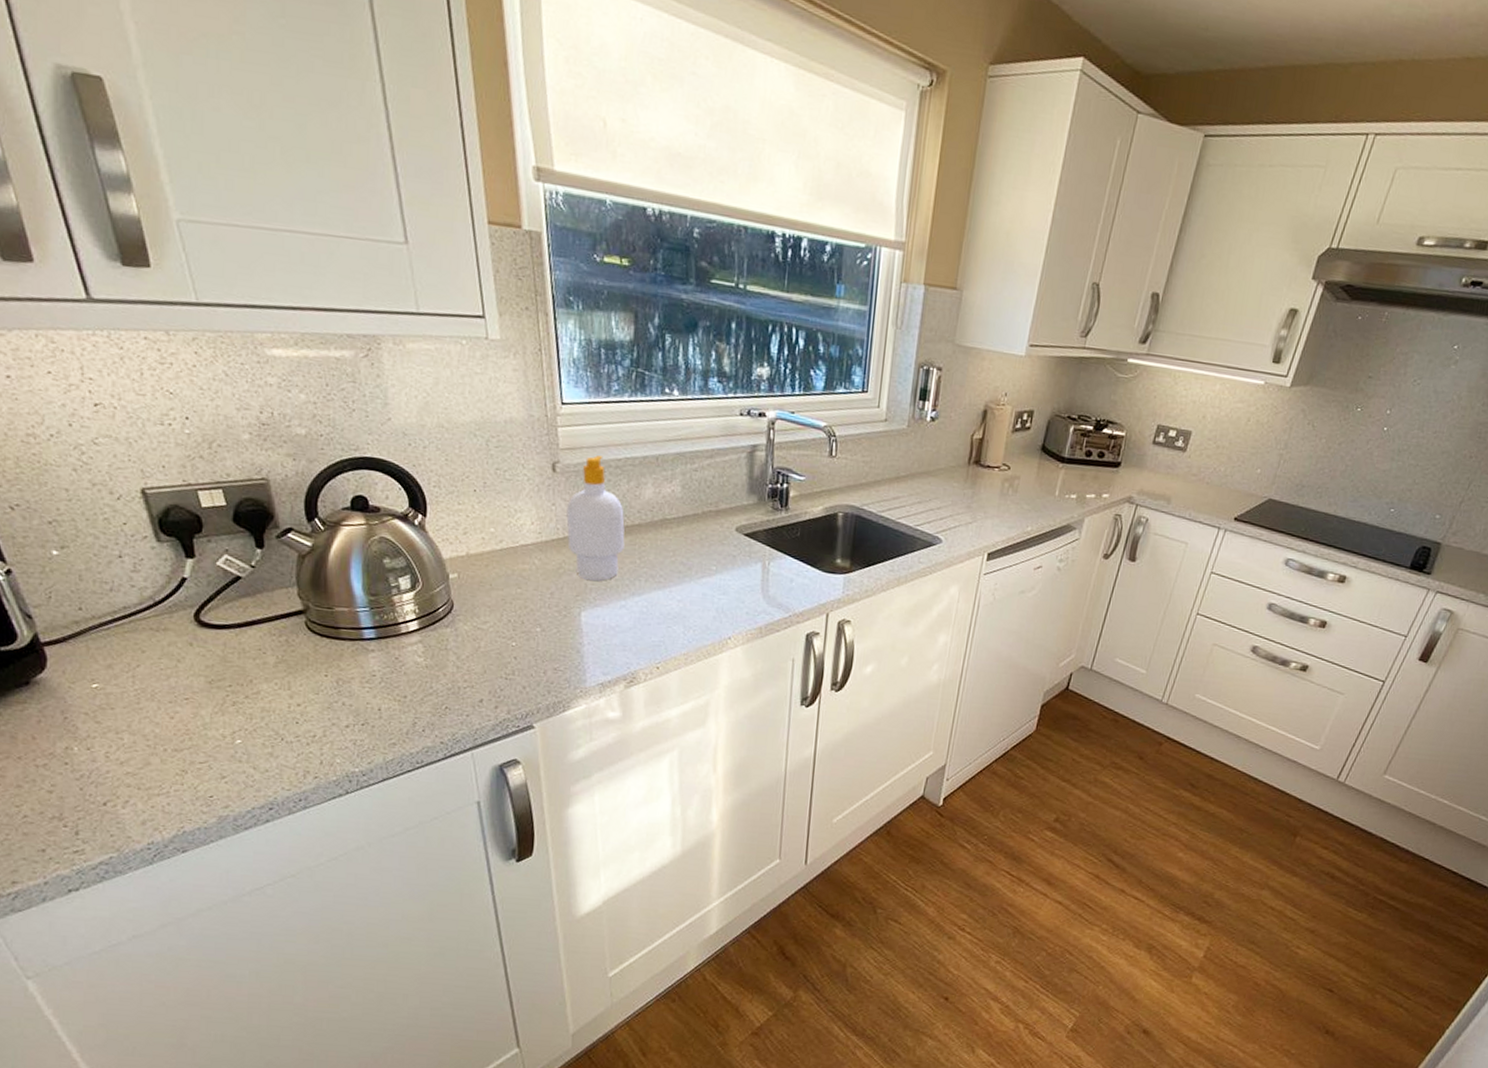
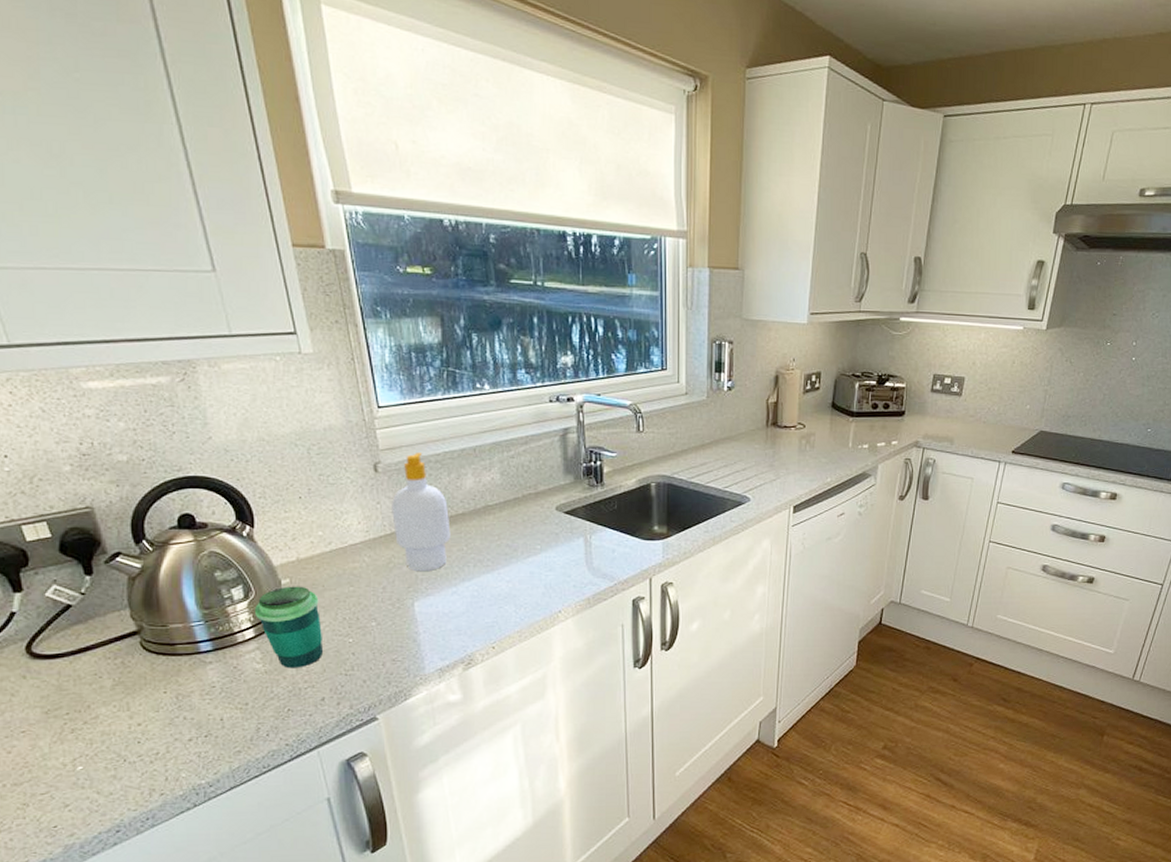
cup: none [419,581,486,667] -> present [254,586,323,669]

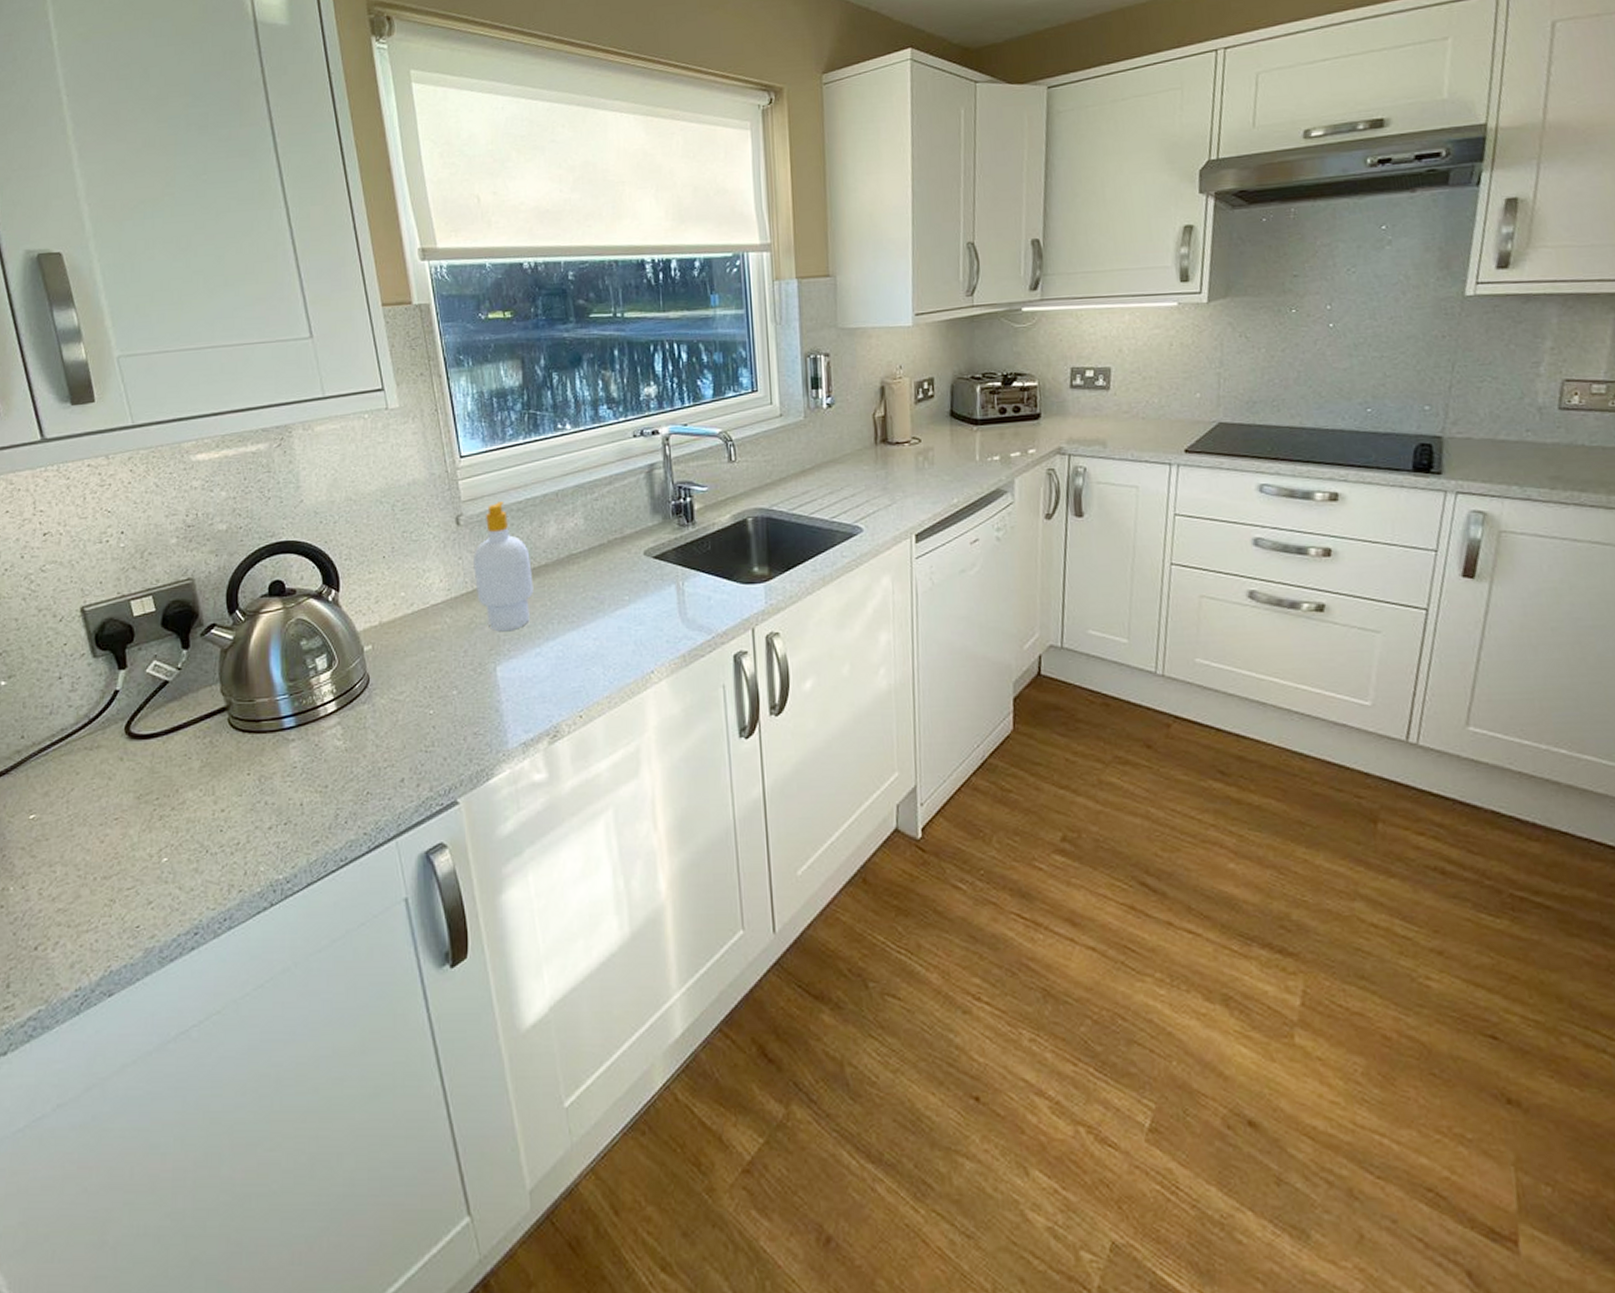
cup: present [254,586,323,669] -> none [336,652,403,745]

